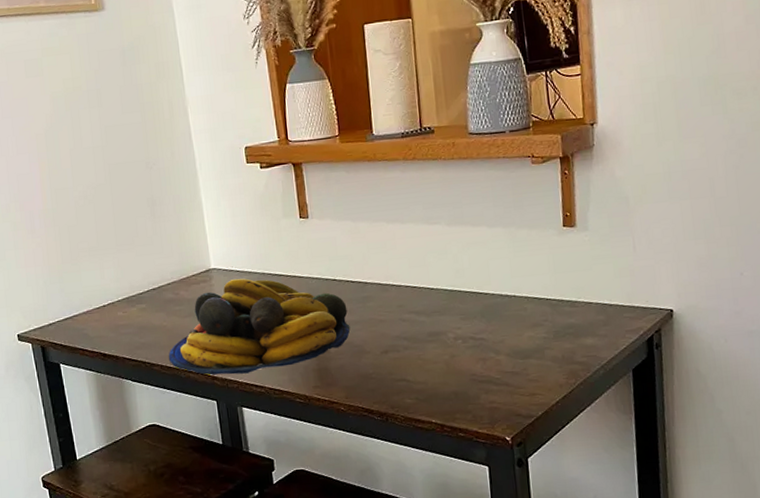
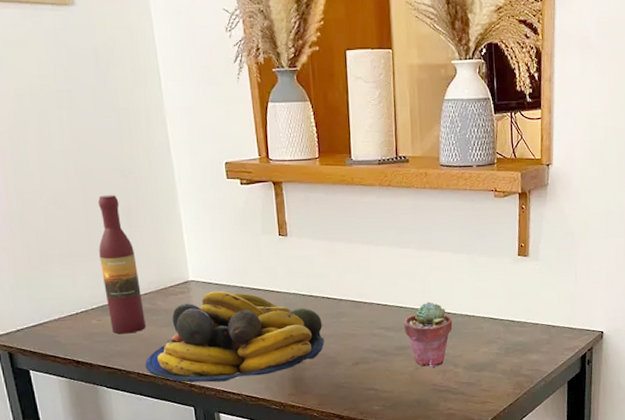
wine bottle: none [124,187,169,326] -> present [97,195,146,334]
potted succulent: none [436,282,492,355] -> present [403,302,453,367]

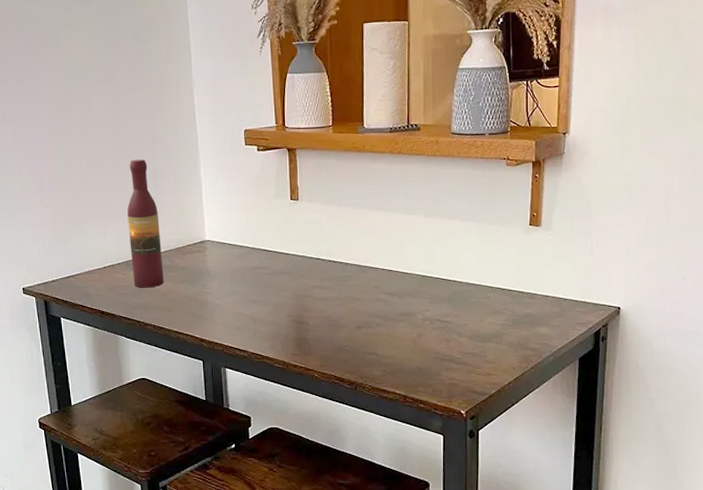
fruit bowl: present [145,291,325,383] -> none [161,251,329,338]
potted succulent: present [403,302,453,367] -> none [408,269,458,335]

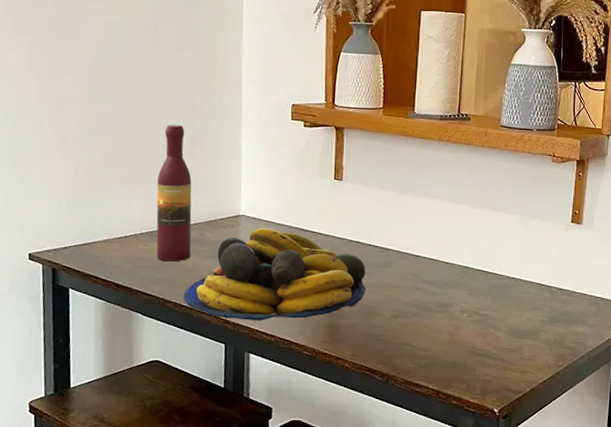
fruit bowl: none [161,251,329,338] -> present [183,227,366,321]

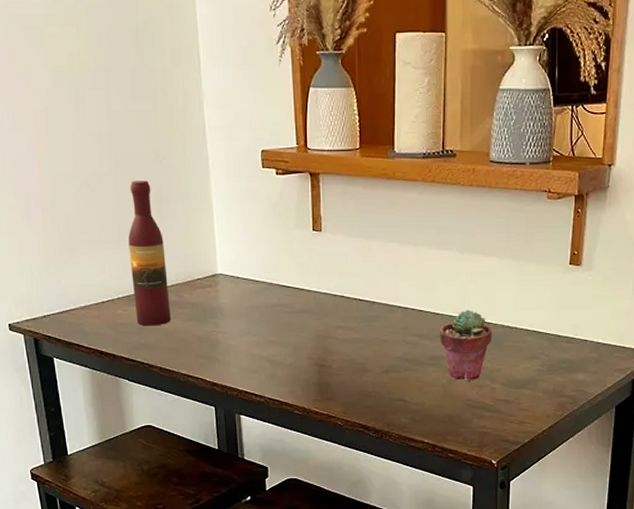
fruit bowl: present [183,227,366,321] -> none [168,286,354,382]
potted succulent: none [448,260,498,329] -> present [439,310,492,381]

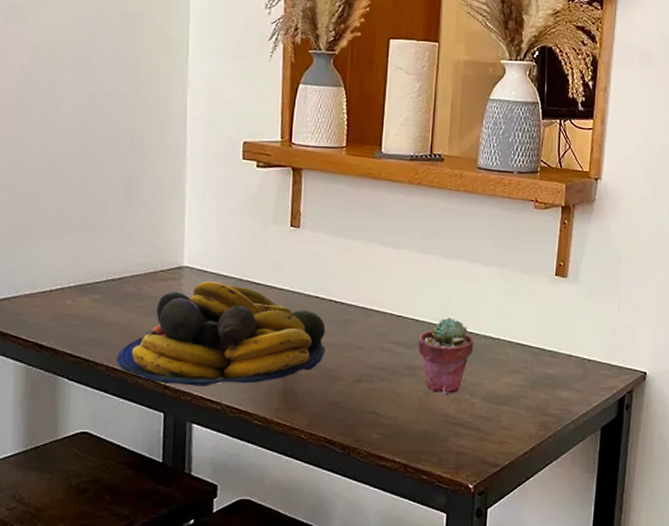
wine bottle: present [128,180,171,326] -> none [86,164,128,320]
fruit bowl: none [168,286,354,382] -> present [116,280,326,386]

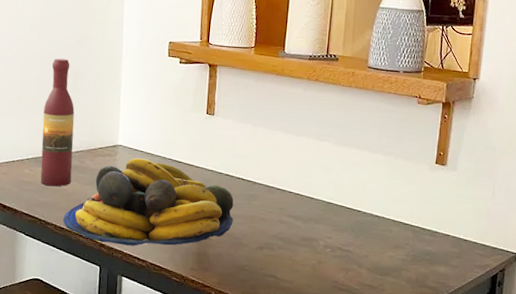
wine bottle: none [86,164,128,320] -> present [40,58,75,187]
potted succulent: present [417,317,474,394] -> none [312,197,362,264]

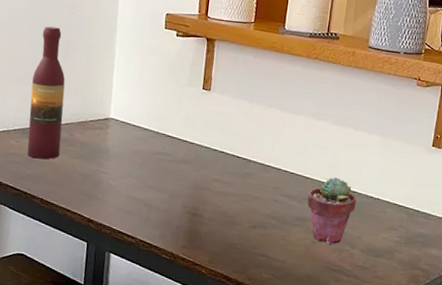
fruit bowl: present [63,157,234,246] -> none [50,131,228,223]
potted succulent: none [312,197,362,264] -> present [307,177,357,244]

